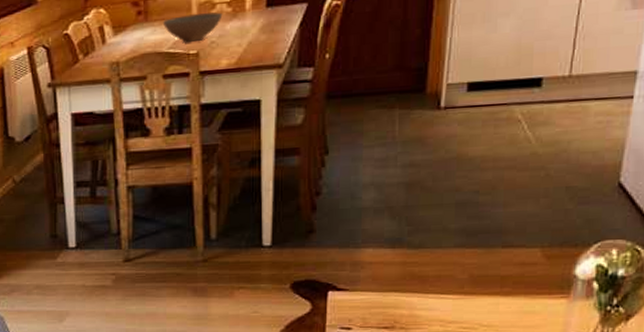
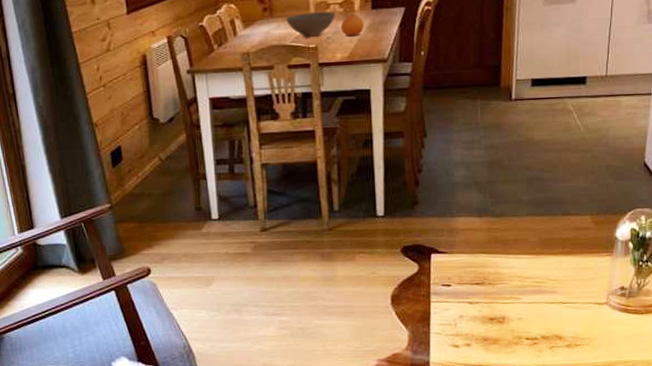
fruit: none [228,12,256,39] -> present [341,13,364,36]

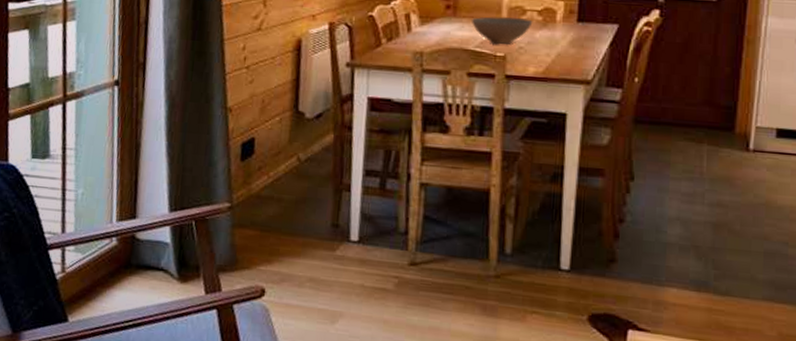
fruit: present [341,13,364,36] -> none [537,23,566,49]

